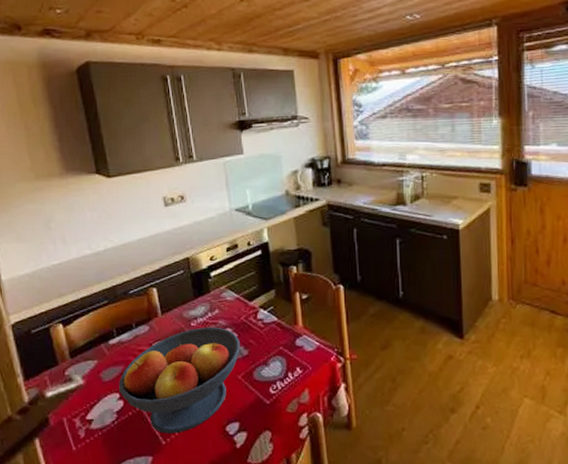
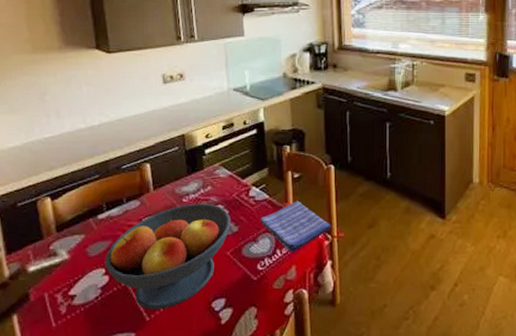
dish towel: none [270,322,344,376] -> present [260,200,332,253]

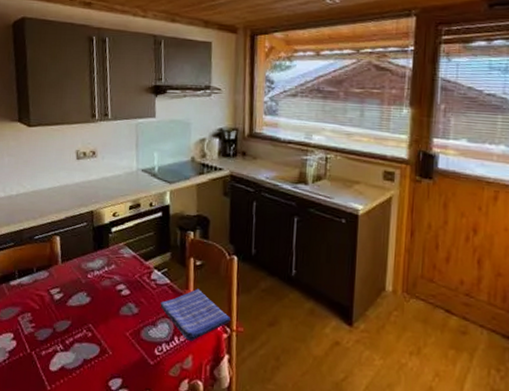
fruit bowl: present [104,203,230,310] -> none [13,280,132,381]

